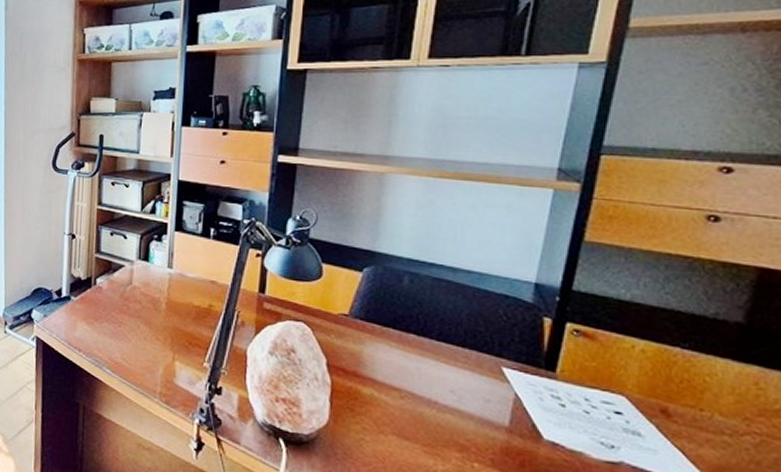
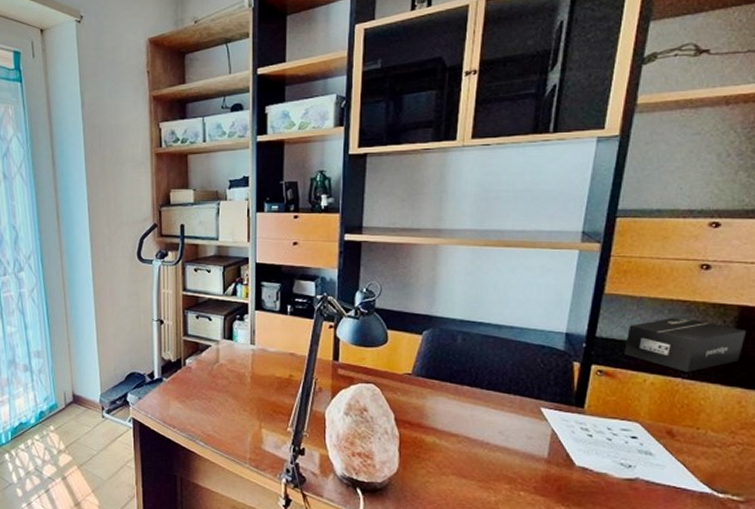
box: none [608,275,767,342] -> present [624,317,747,372]

